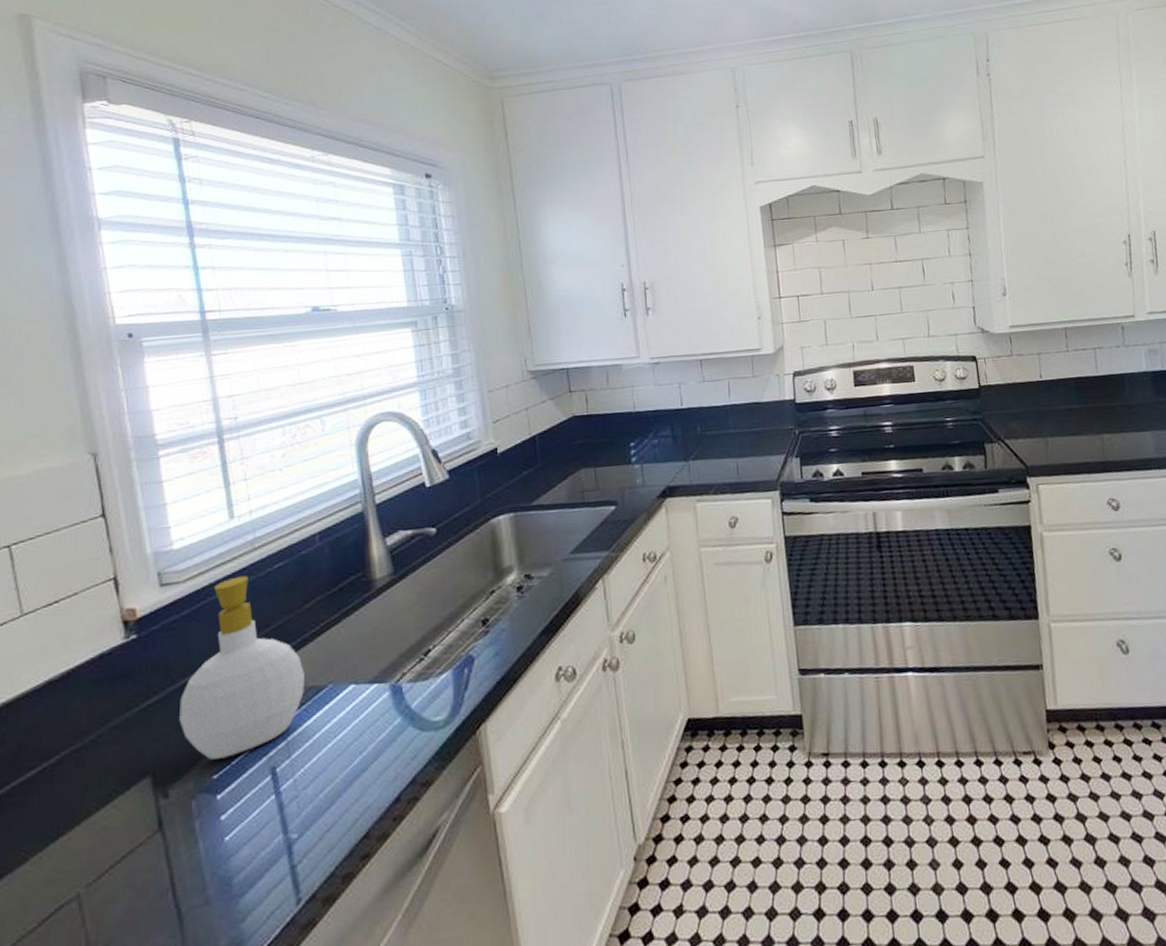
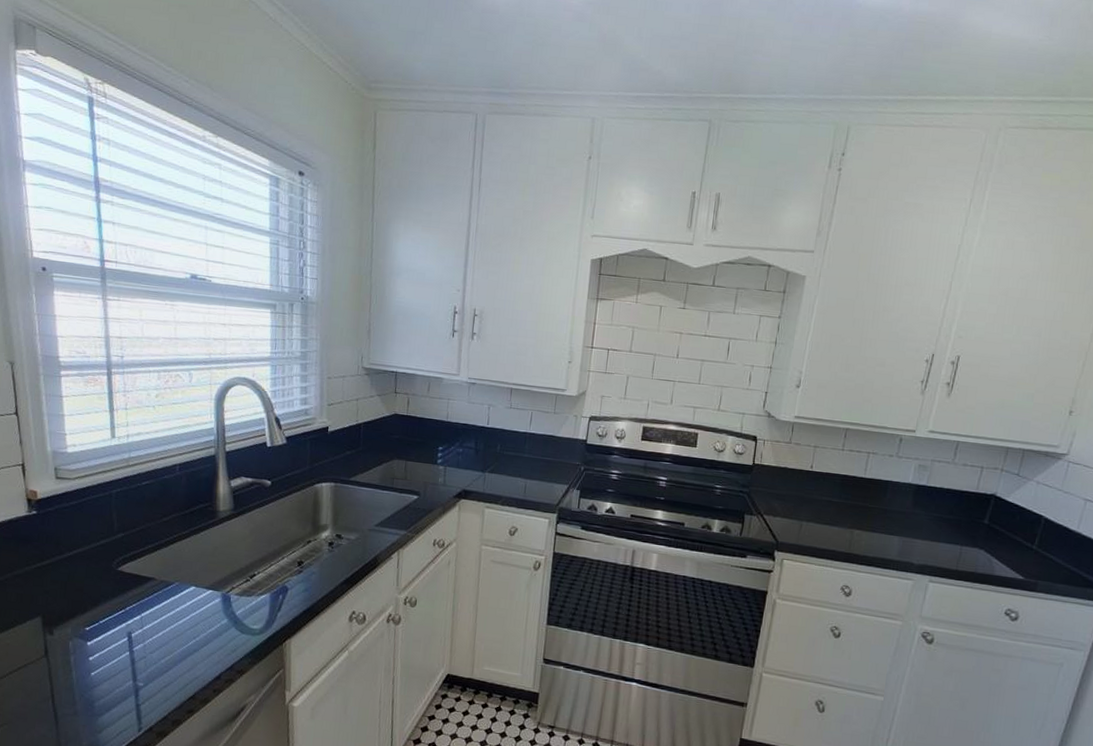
soap bottle: present [179,575,304,760] -> none [64,484,159,617]

